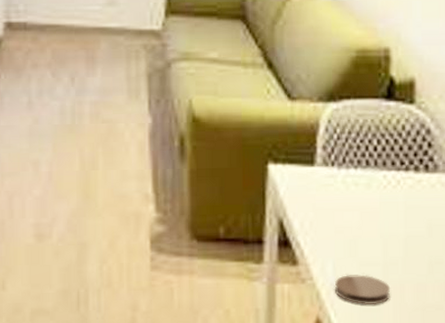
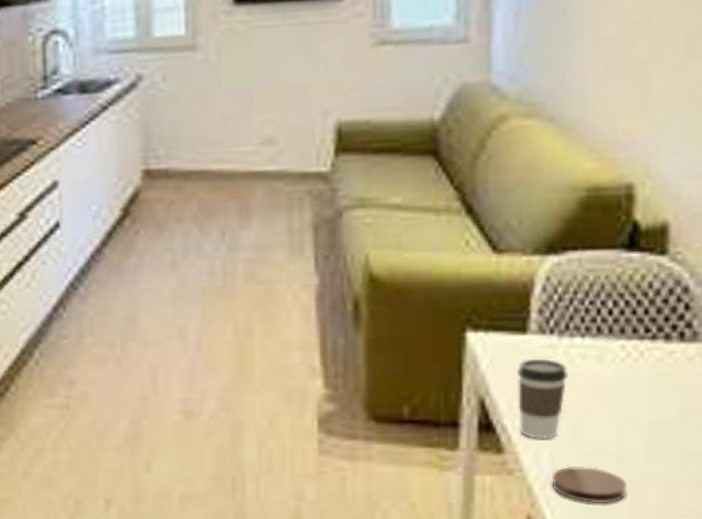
coffee cup: none [308,187,345,252] -> present [518,359,568,439]

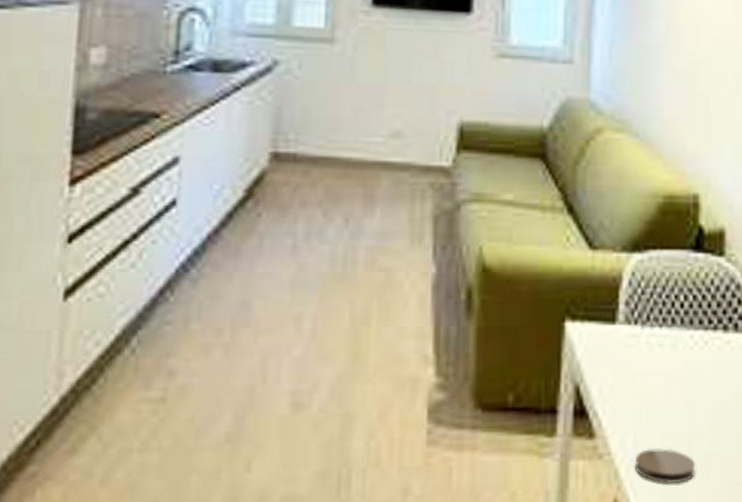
coffee cup: present [518,359,568,439] -> none [607,348,649,423]

